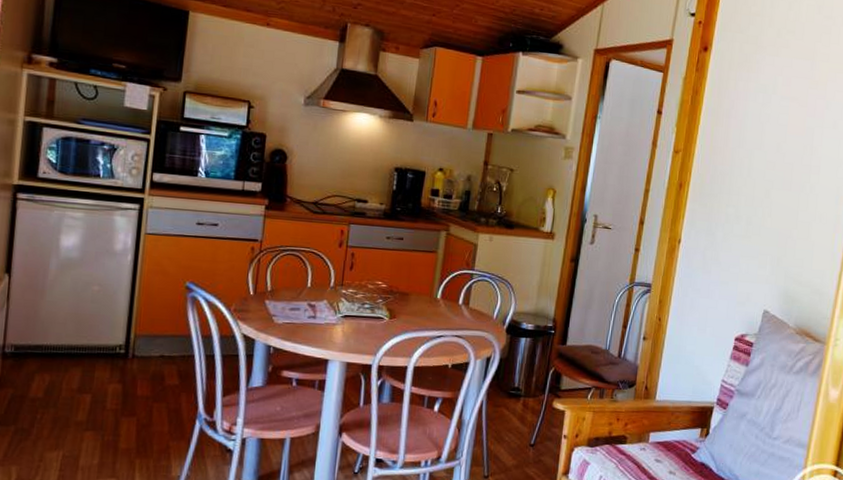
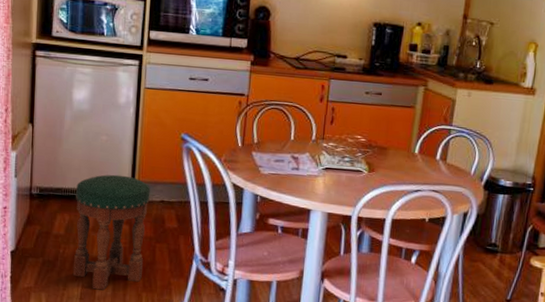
stool: none [51,328,149,459] -> present [72,174,150,290]

